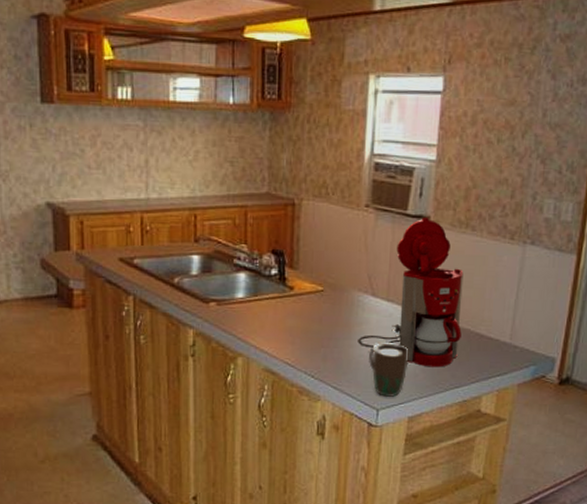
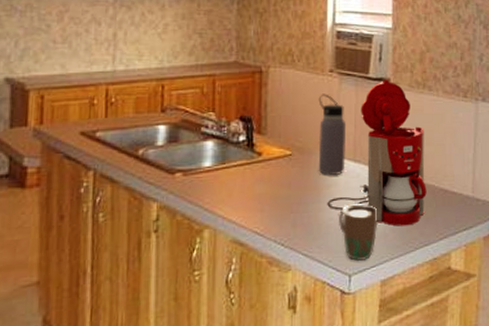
water bottle: none [350,230,381,313] -> present [318,94,347,175]

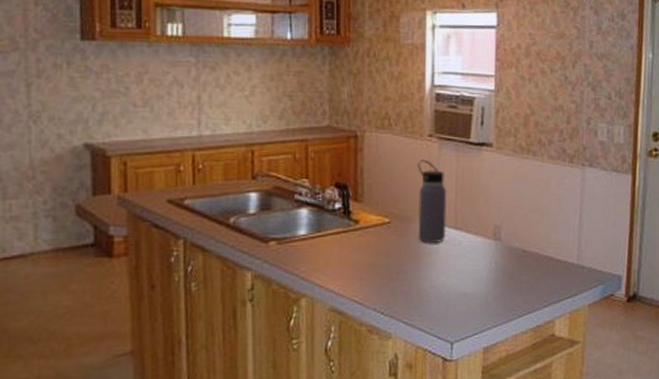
coffee maker: present [327,79,427,226] -> none [428,144,531,294]
mug: present [338,204,378,262] -> none [439,272,480,330]

